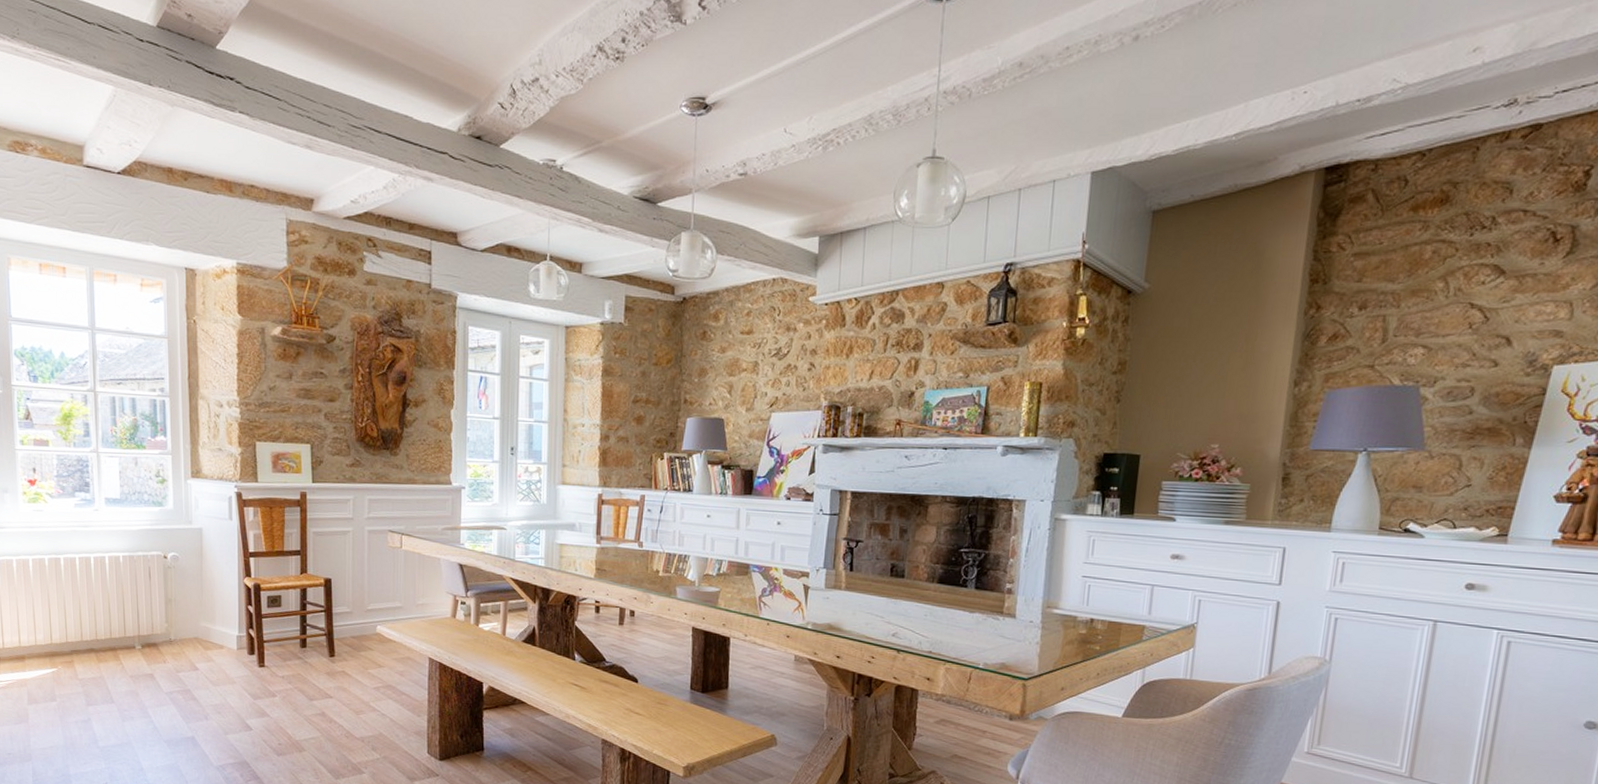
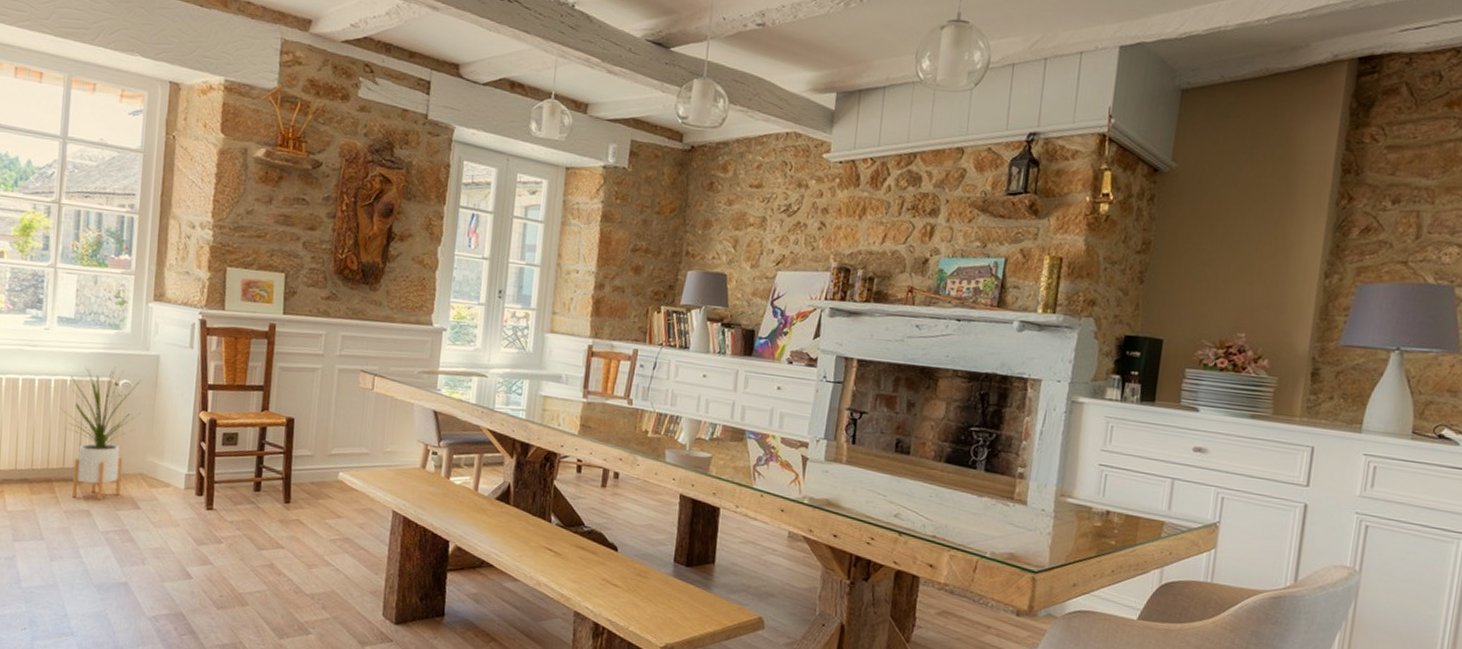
house plant: none [116,541,190,665] -> present [61,366,142,501]

